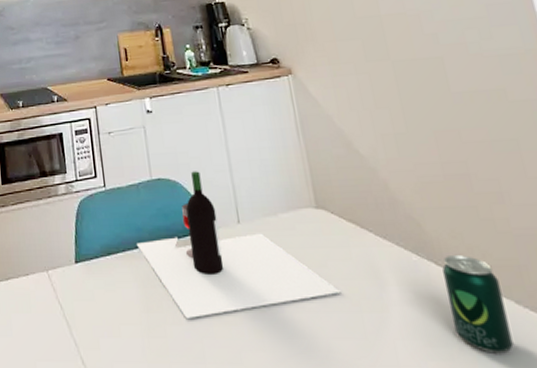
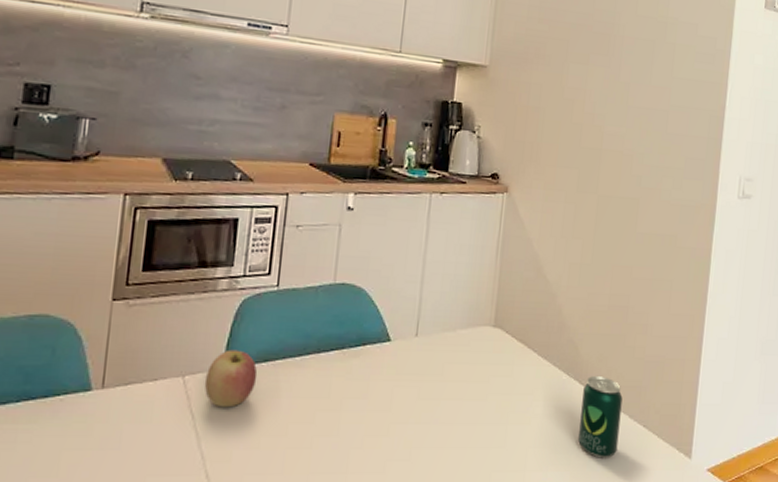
apple: none [64,245,106,298] -> present [204,349,258,408]
wine bottle: present [137,171,341,318] -> none [301,279,494,429]

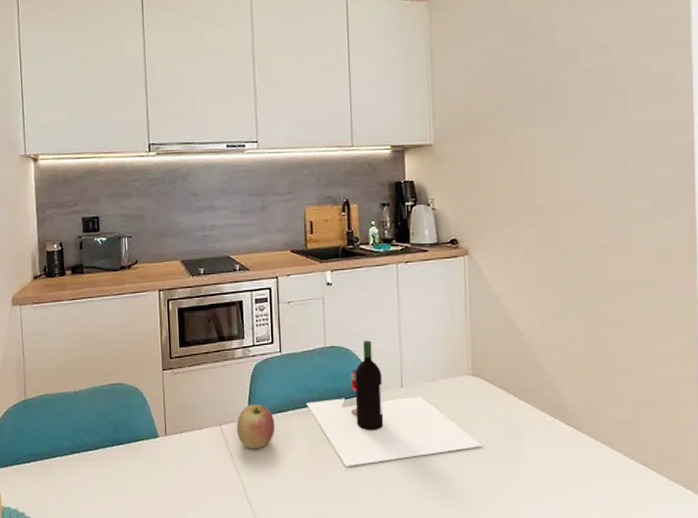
wine bottle: none [301,279,494,429] -> present [307,340,483,466]
beverage can: present [577,376,623,458] -> none [571,417,616,494]

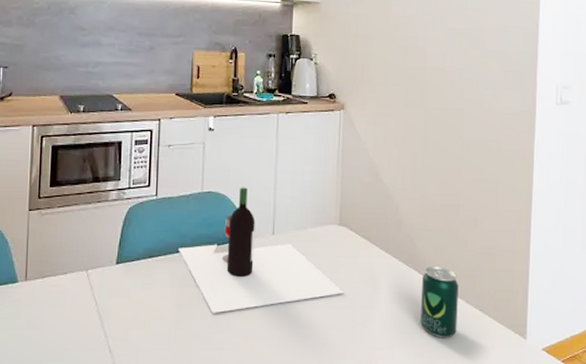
apple: present [236,404,275,449] -> none [103,248,145,296]
beverage can: none [571,417,616,494] -> present [419,267,459,338]

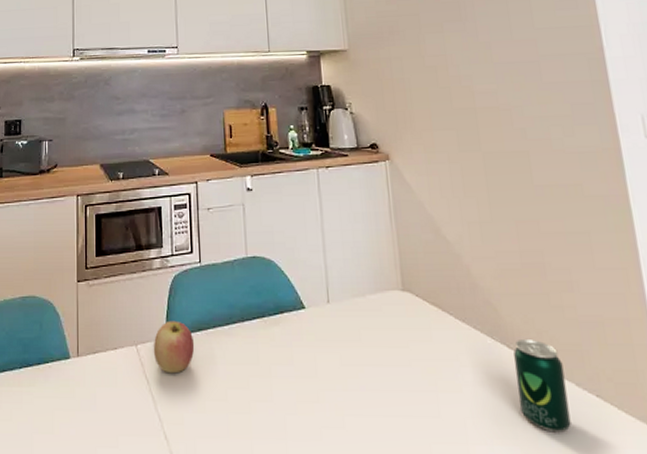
apple: none [103,248,145,296] -> present [153,320,195,374]
wine bottle: present [179,187,344,313] -> none [228,250,420,395]

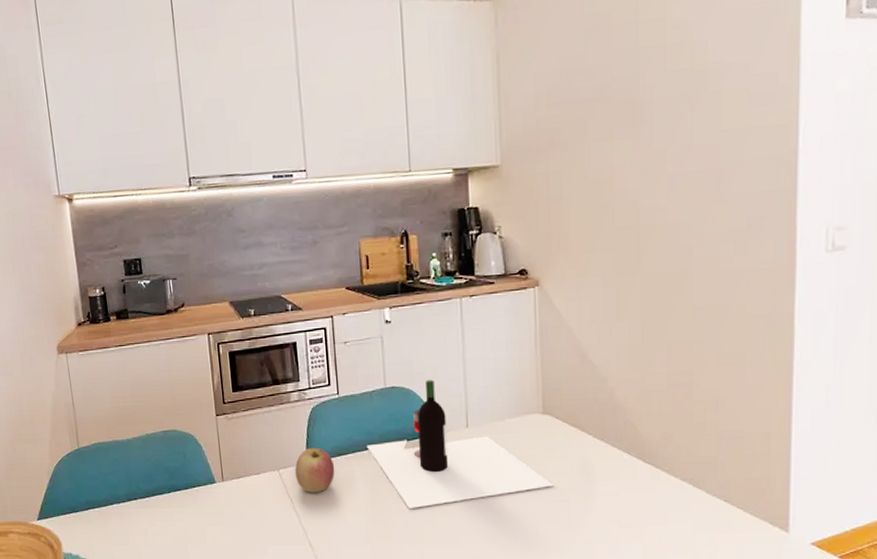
wine bottle: none [228,250,420,395] -> present [367,380,554,508]
beverage can: present [514,340,571,433] -> none [647,454,696,532]

